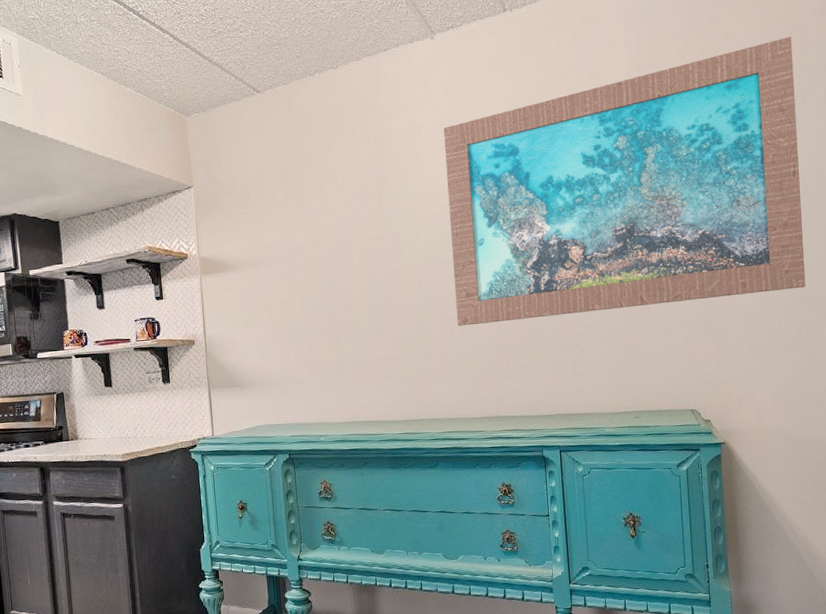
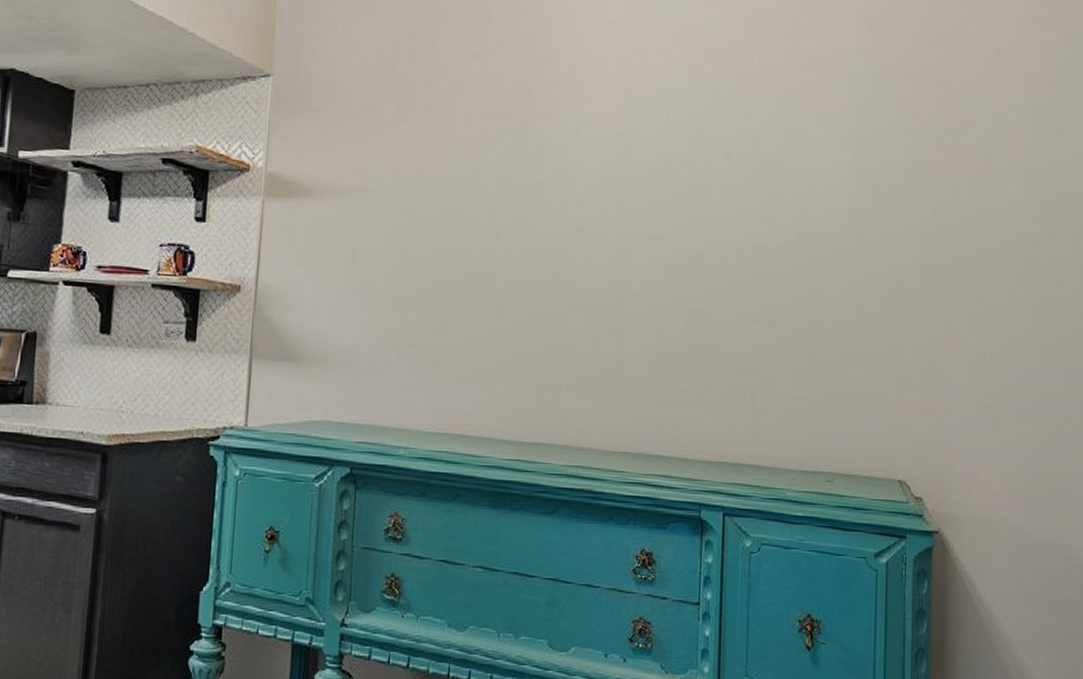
wall art: present [443,36,806,326] -> none [606,21,1056,339]

